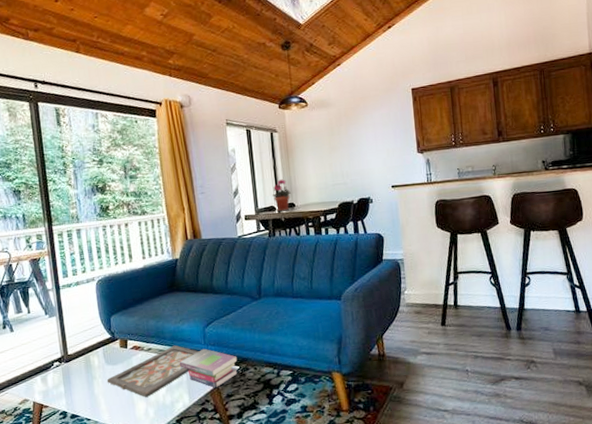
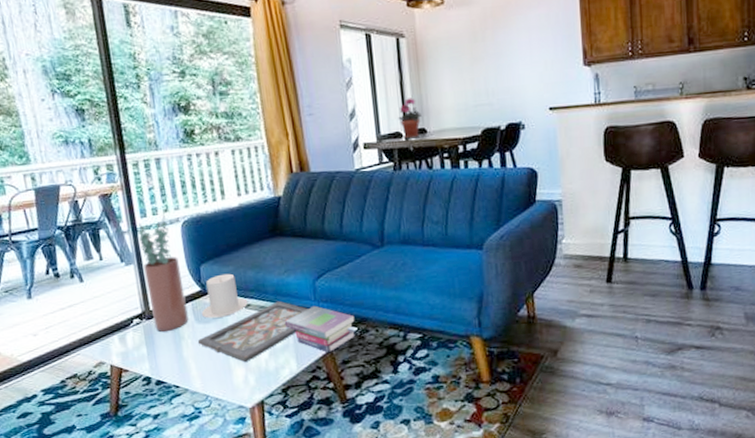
vase: none [61,273,100,373] -> present [138,212,189,332]
candle: none [110,323,150,361] -> present [201,273,248,318]

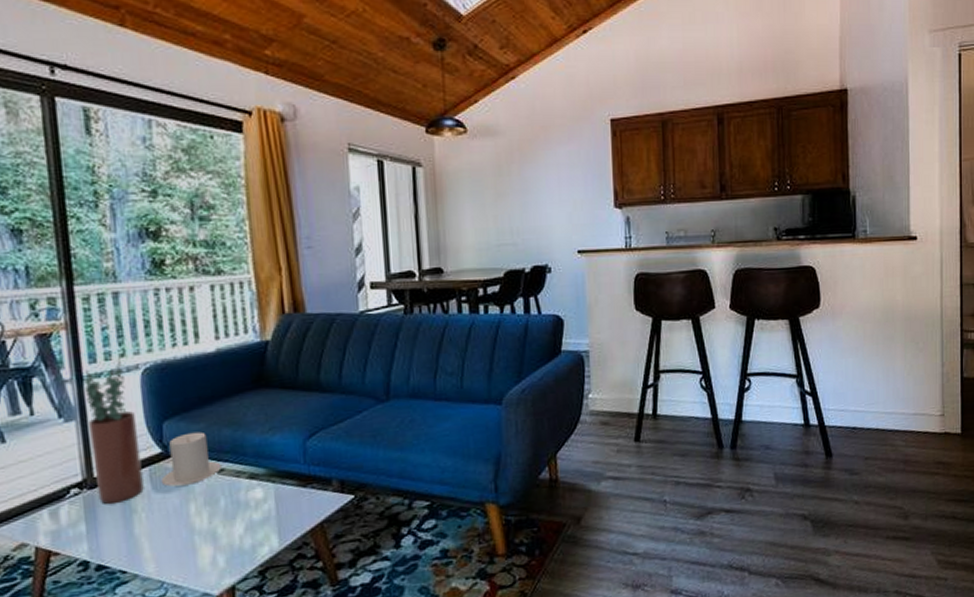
decorative tray: present [197,300,308,362] -> none [153,464,296,539]
books: present [284,305,356,353] -> none [265,469,352,526]
potted plant: present [398,98,422,139] -> none [411,233,438,279]

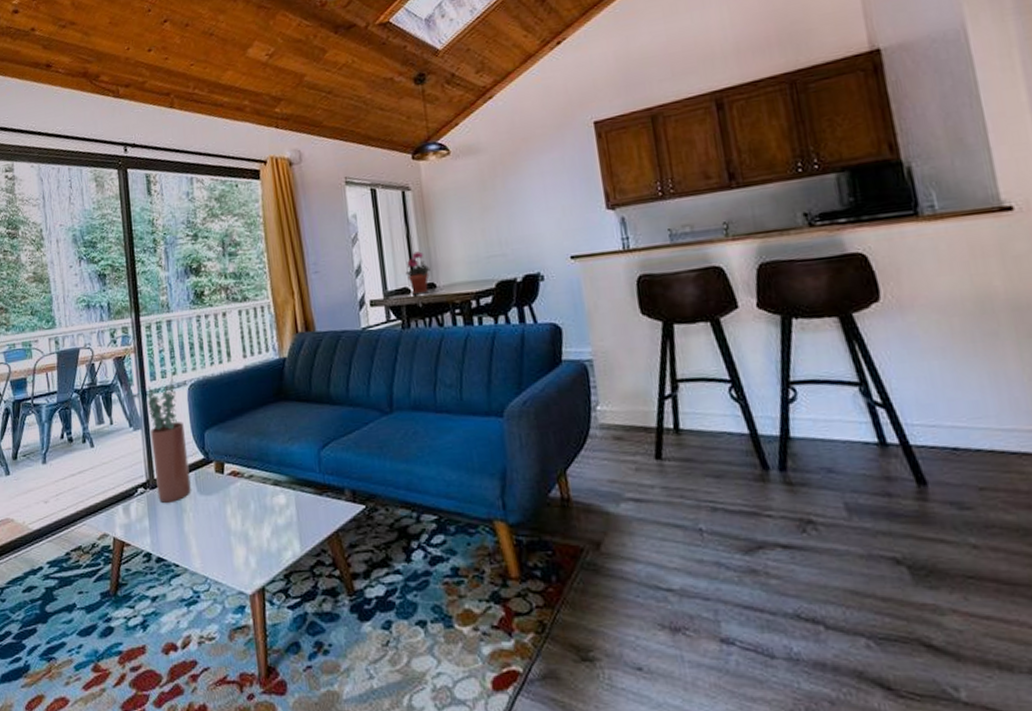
candle: present [160,431,222,487] -> none [204,440,251,490]
potted plant: none [411,233,438,279] -> present [405,251,430,295]

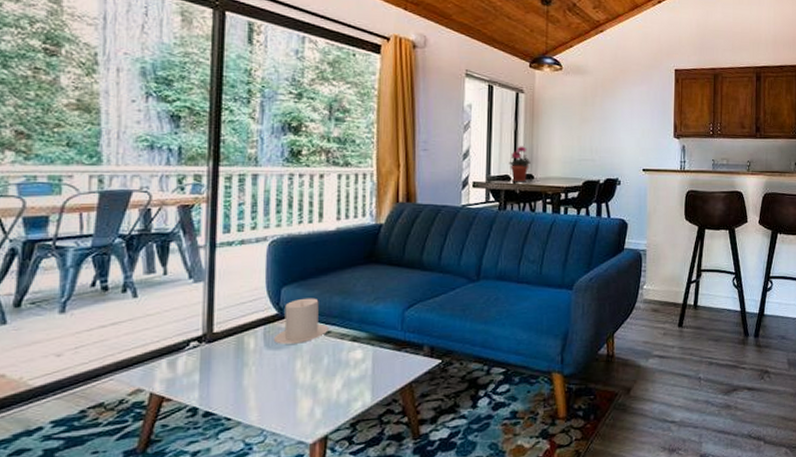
vase: present [147,375,191,503] -> none [214,229,259,357]
candle: none [204,440,251,490] -> present [273,298,329,344]

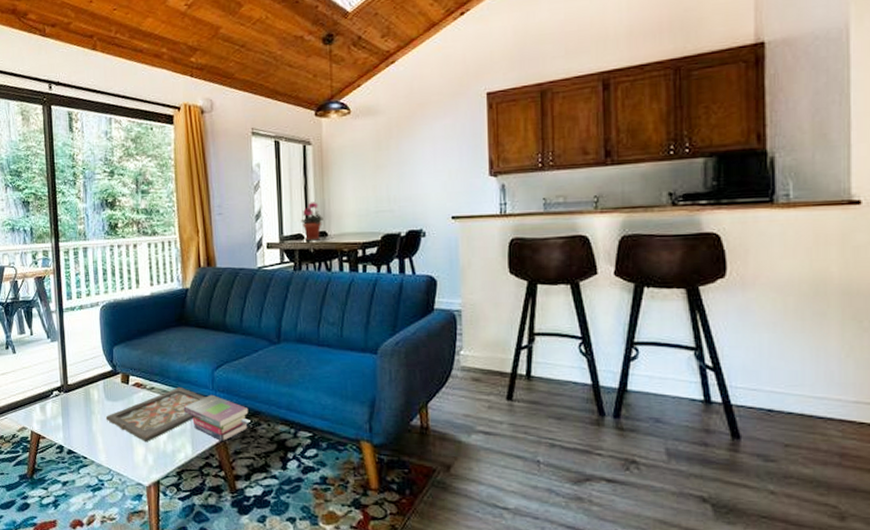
decorative tray: none [262,329,393,393] -> present [105,386,206,441]
candle: present [273,298,329,344] -> none [111,357,152,397]
books: none [365,335,440,386] -> present [183,394,249,442]

